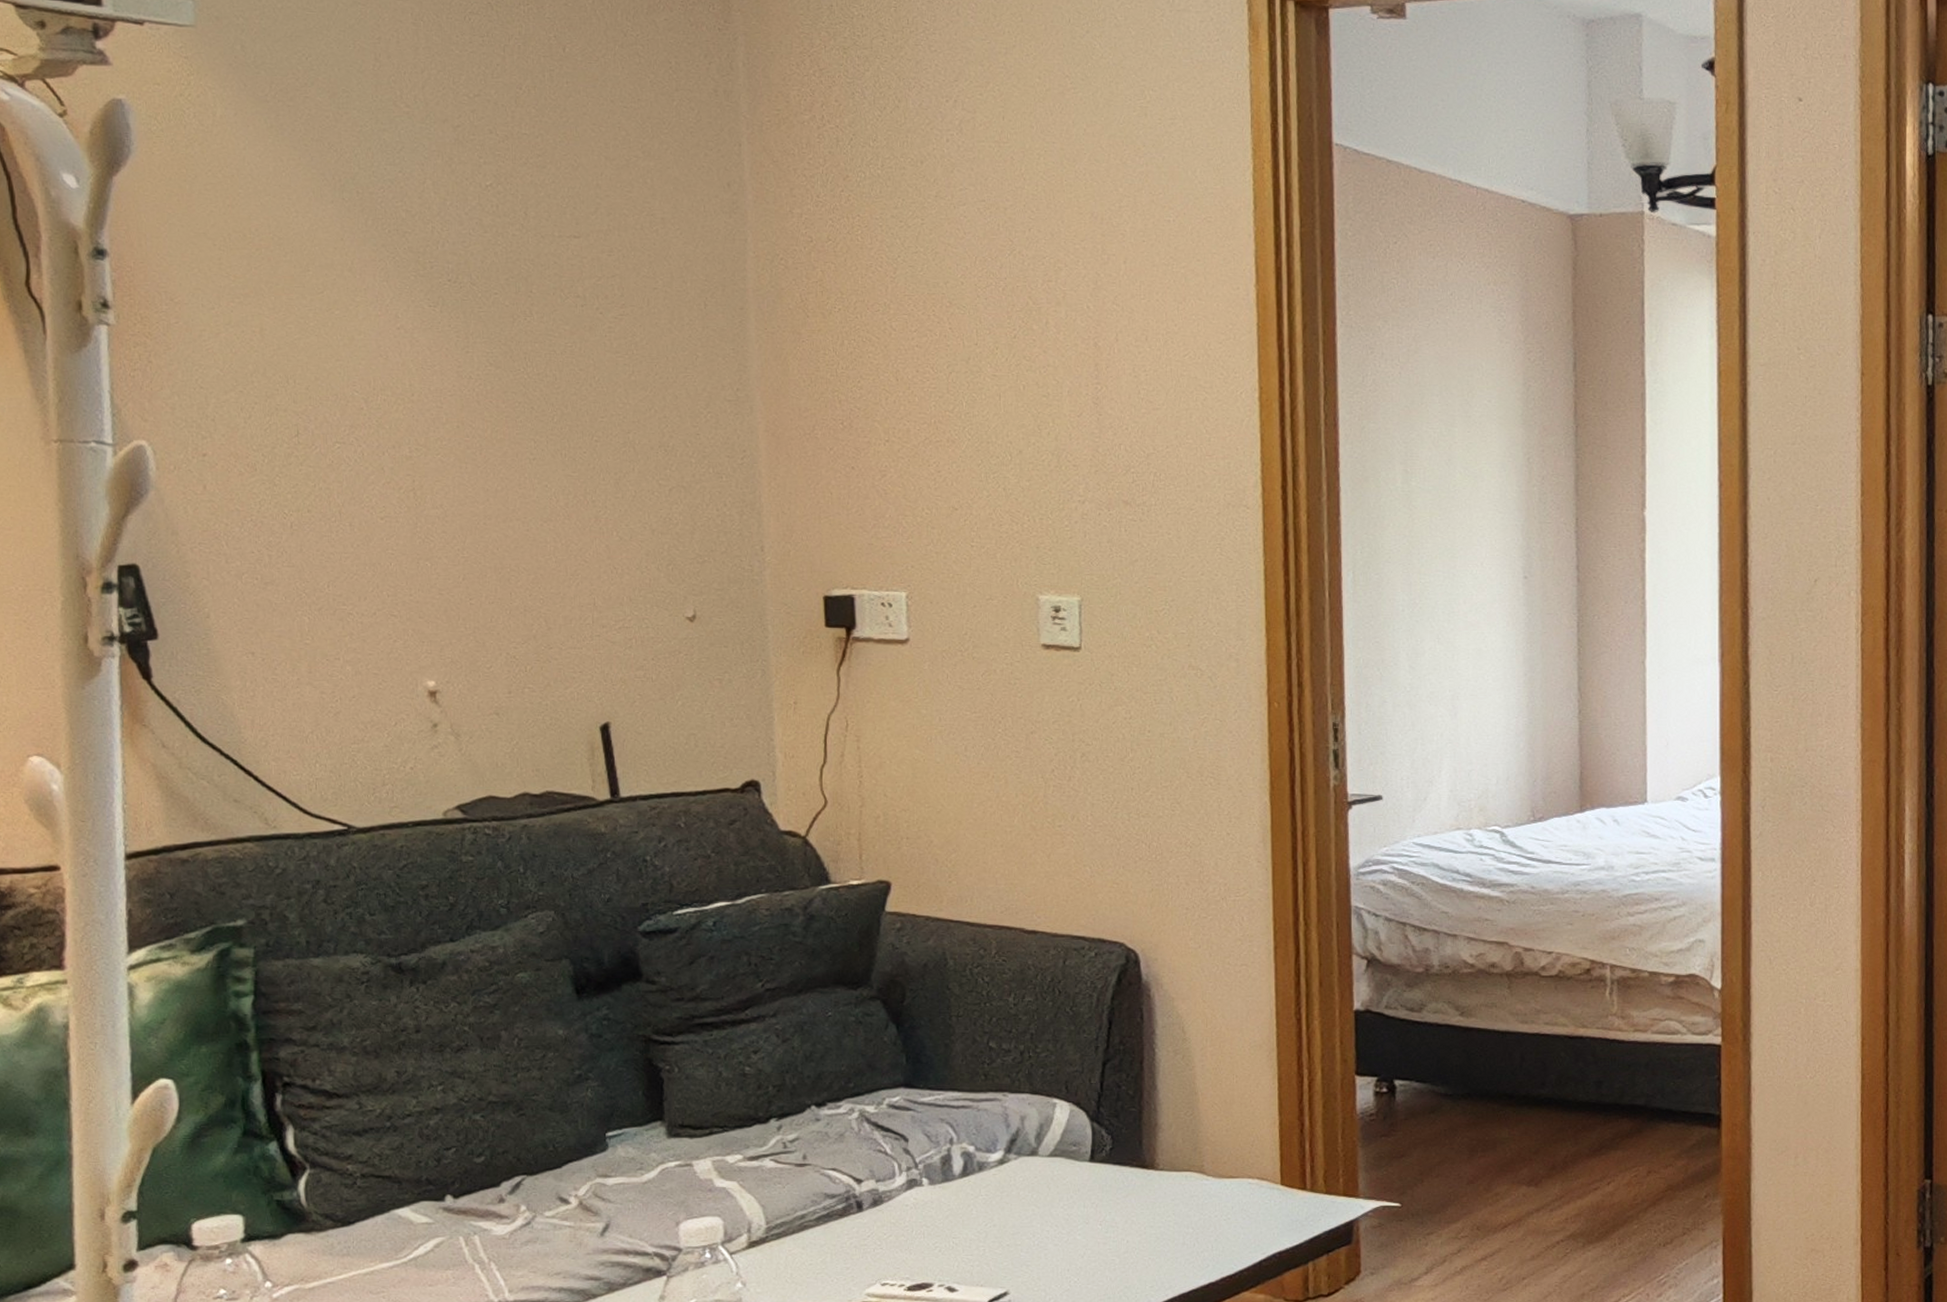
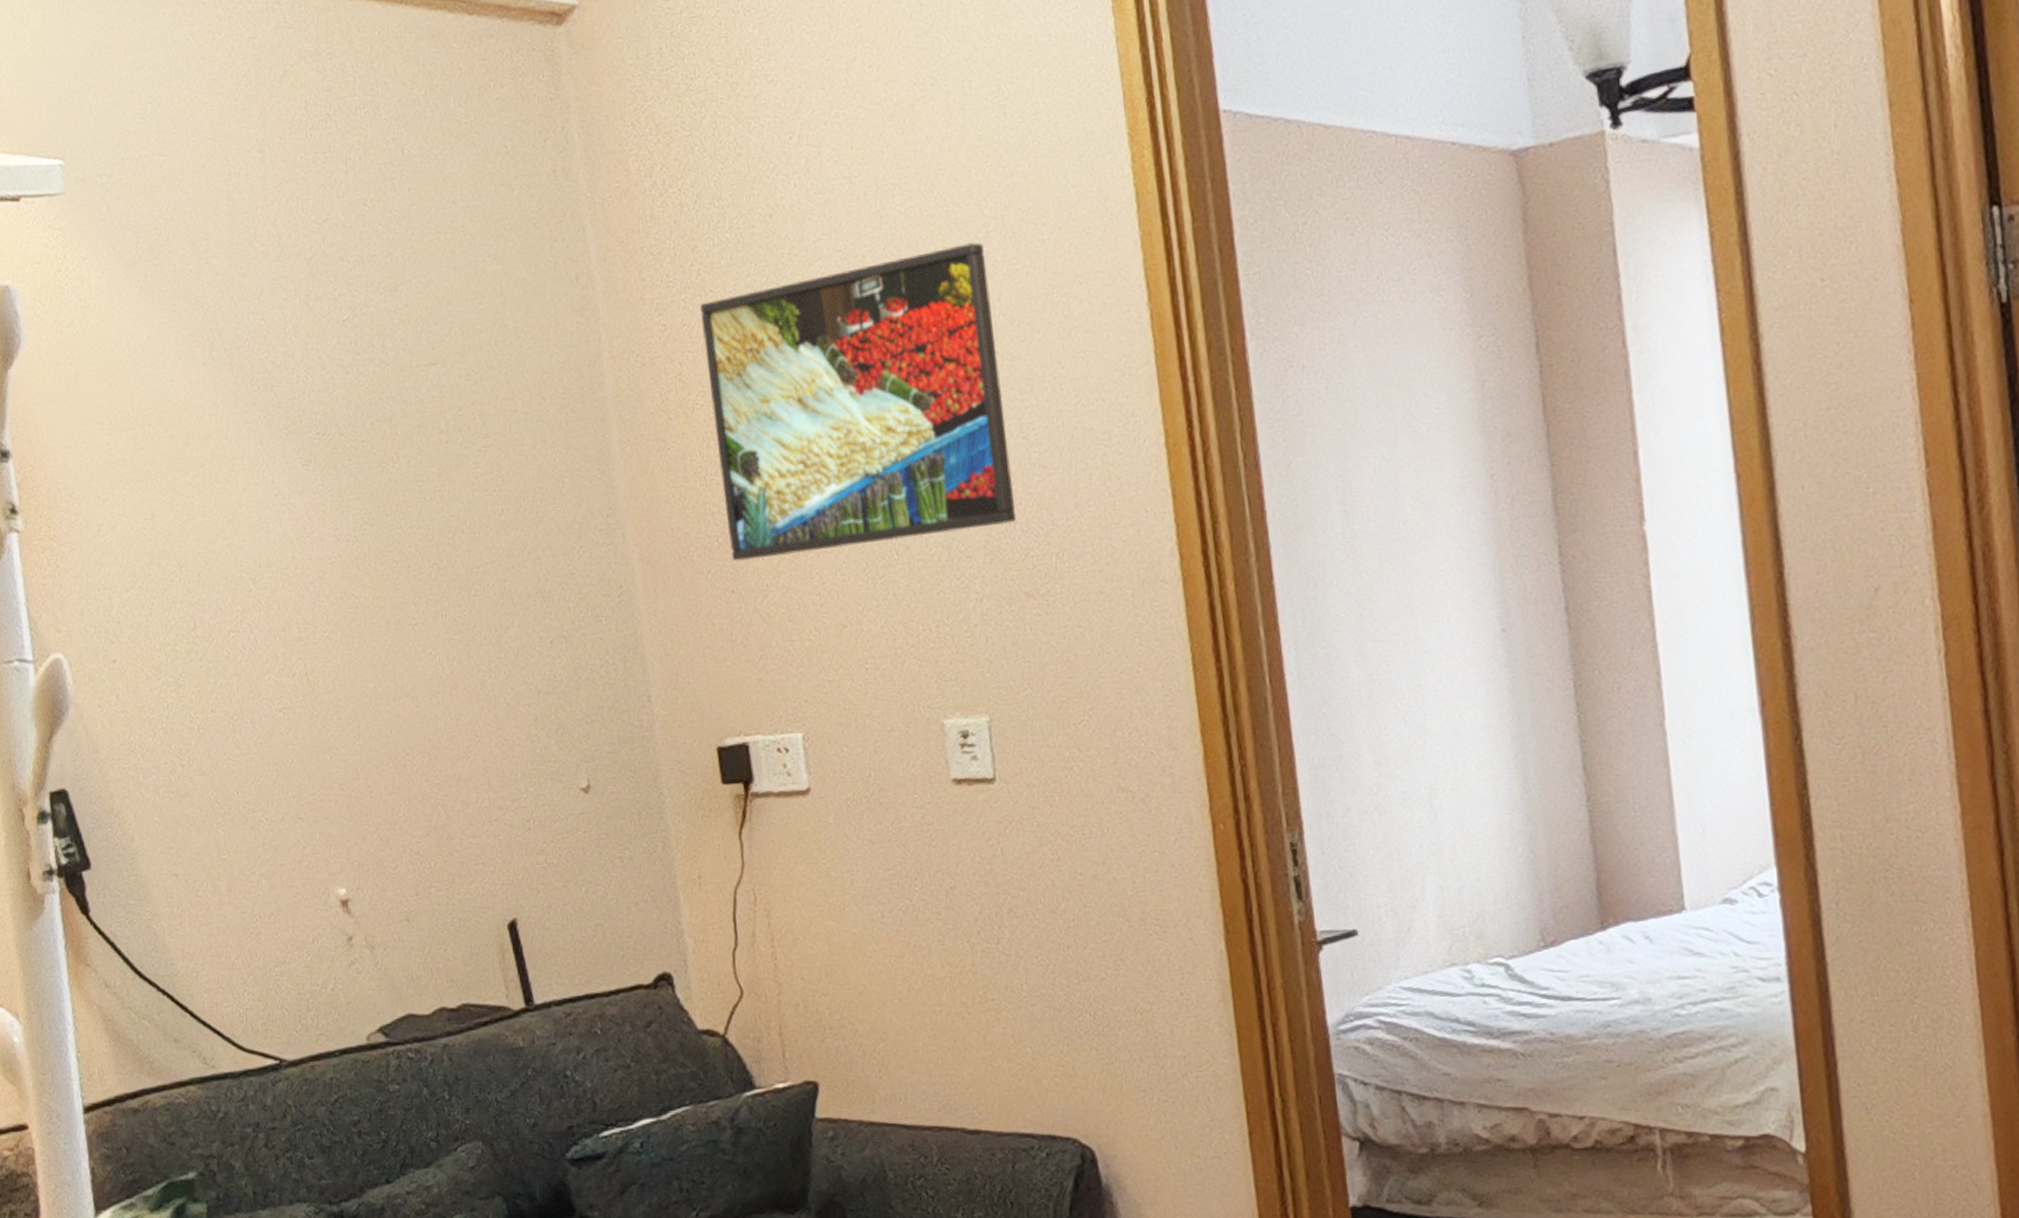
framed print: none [847,212,1122,445] -> present [700,242,1017,562]

